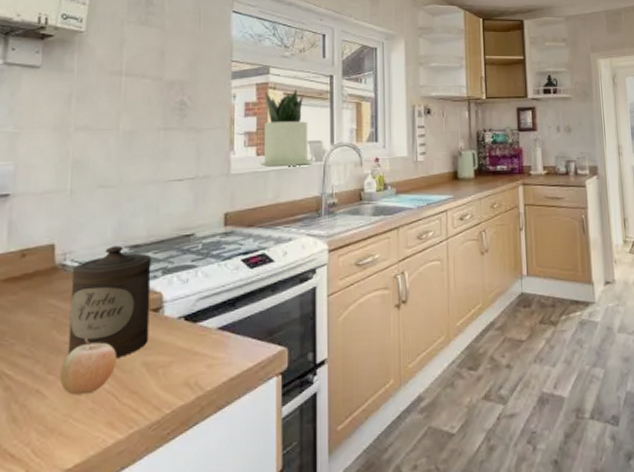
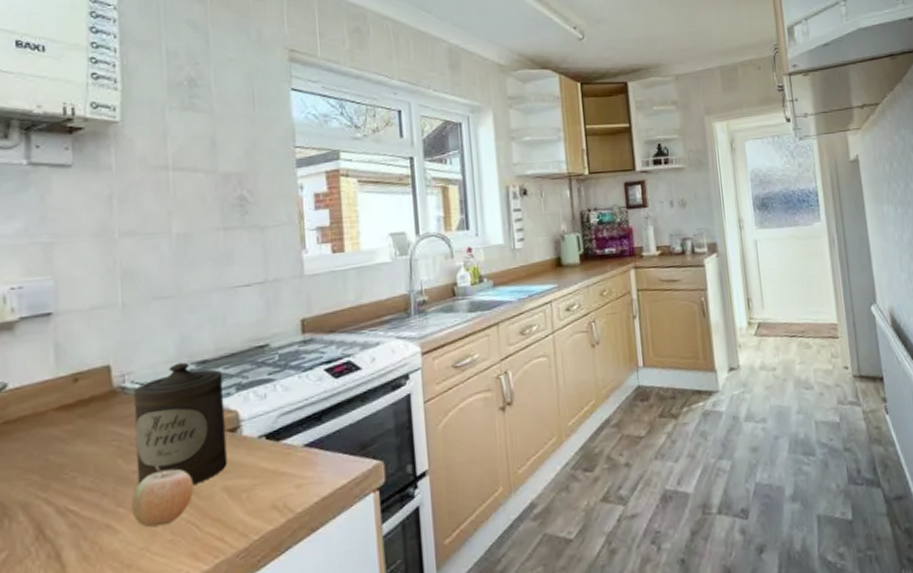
planter: present [259,88,313,168] -> none [335,174,397,266]

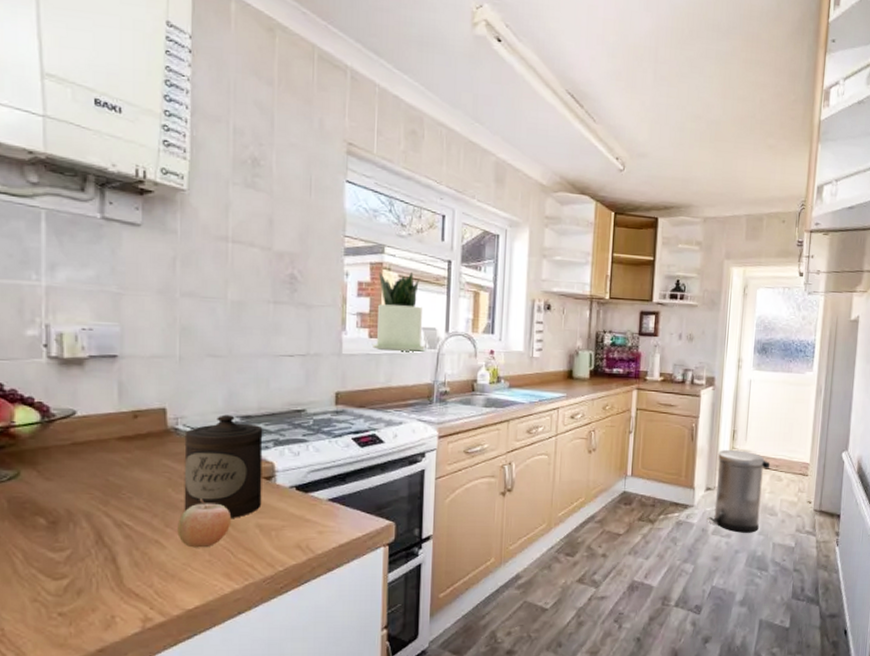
planter: none [335,174,397,266] -> present [371,271,426,352]
pedal bin: none [734,319,796,415] -> present [707,449,771,533]

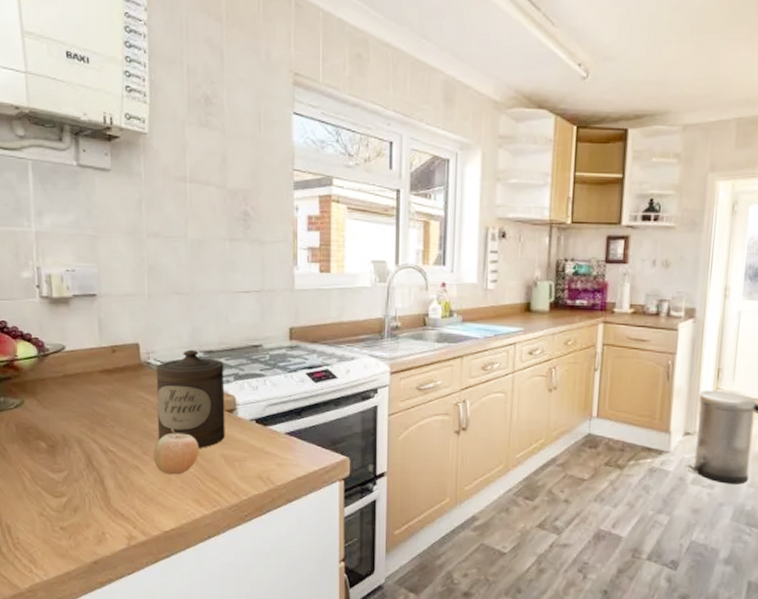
planter: present [371,271,426,352] -> none [322,203,376,286]

